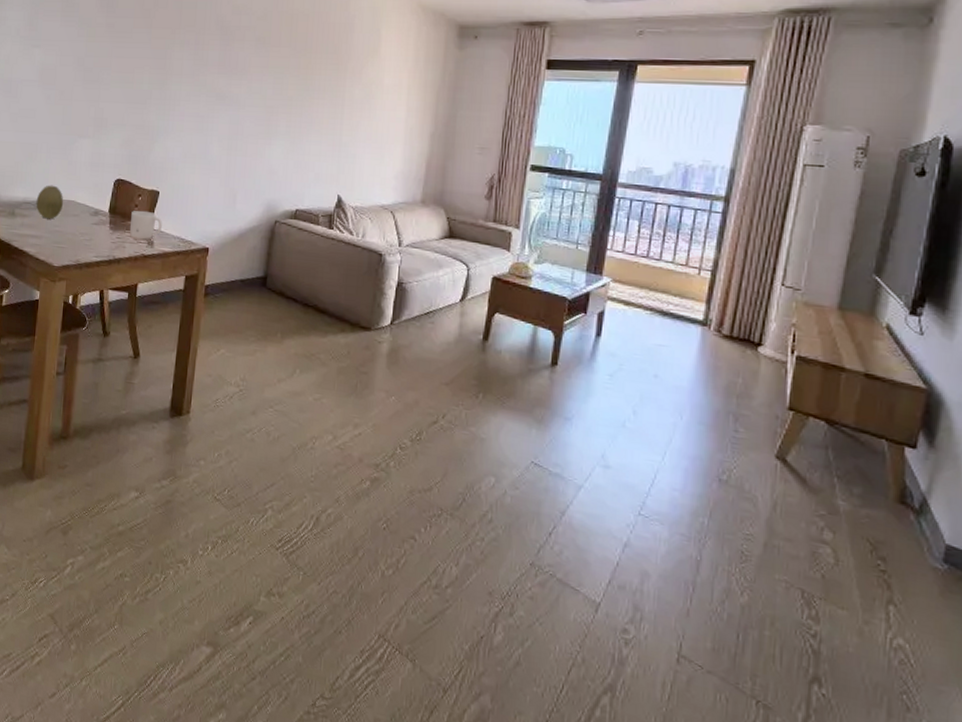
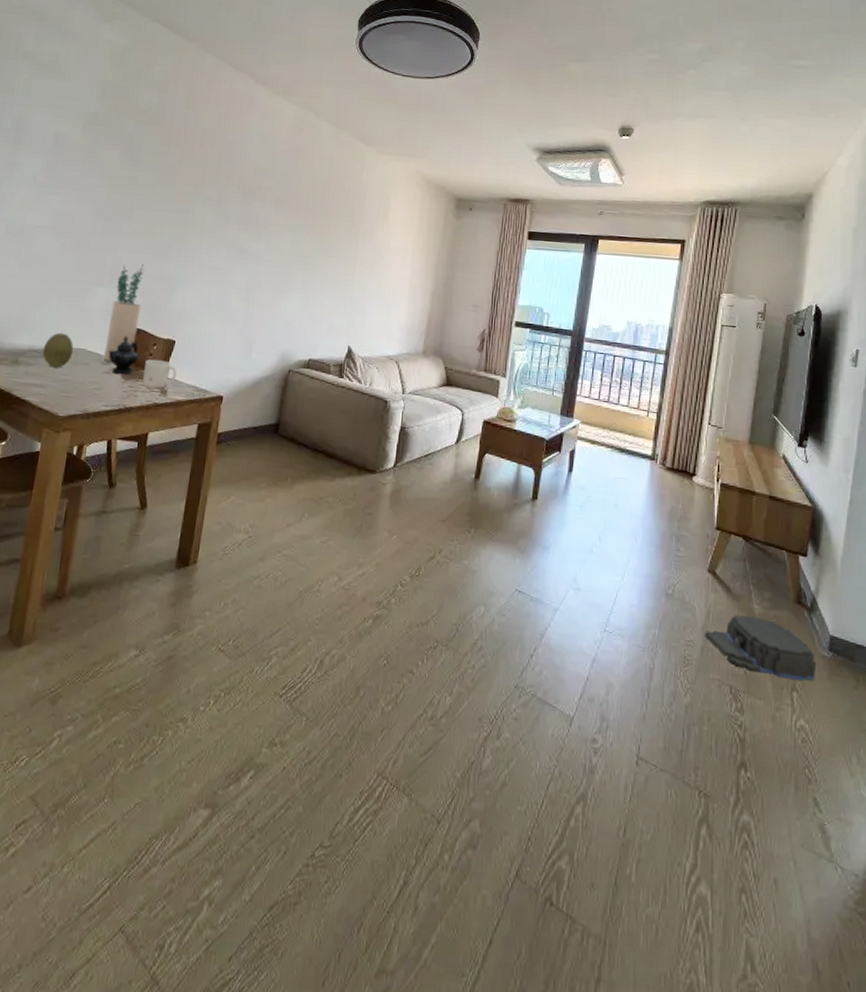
vase: none [92,114,127,214] -> present [103,264,145,363]
teapot: none [96,187,125,225] -> present [108,336,139,374]
robot vacuum: none [770,510,925,596] -> present [705,614,817,681]

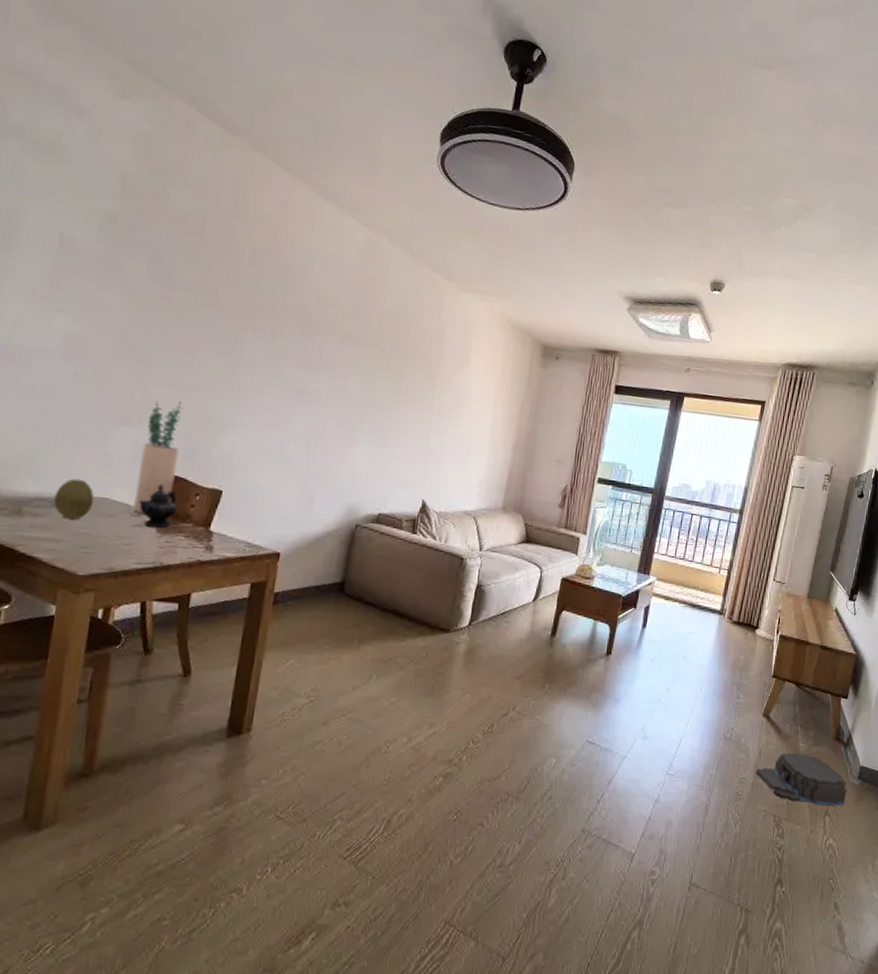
mug: present [142,359,177,389] -> none [182,511,225,545]

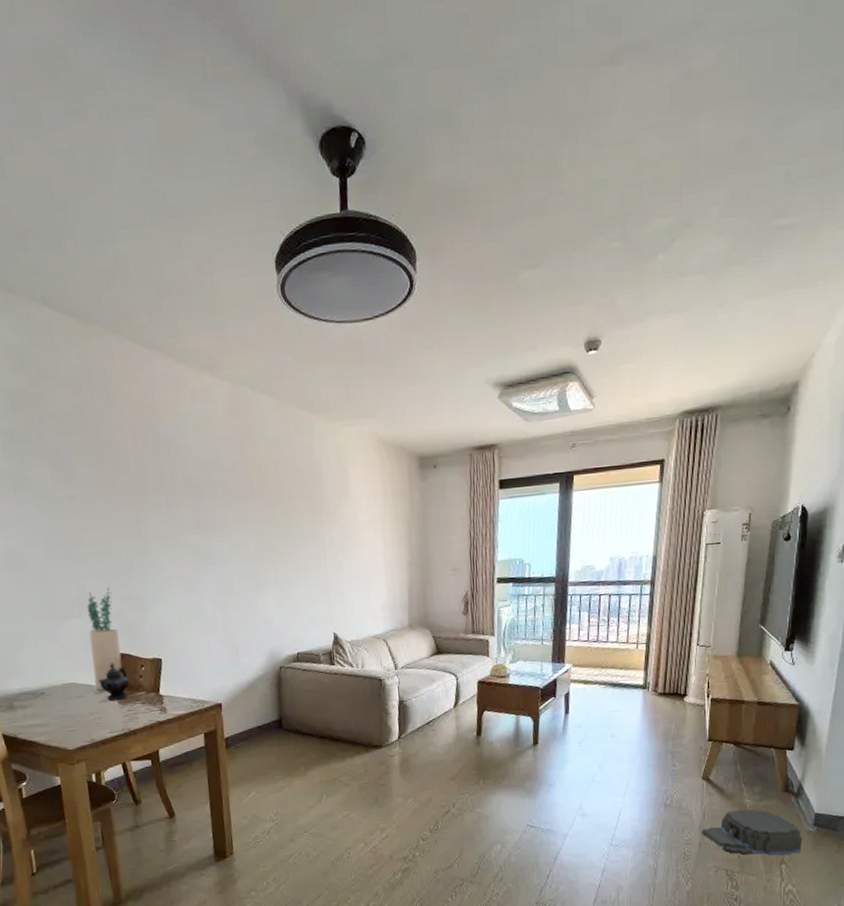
fruit: present [53,478,95,520] -> none [33,671,65,706]

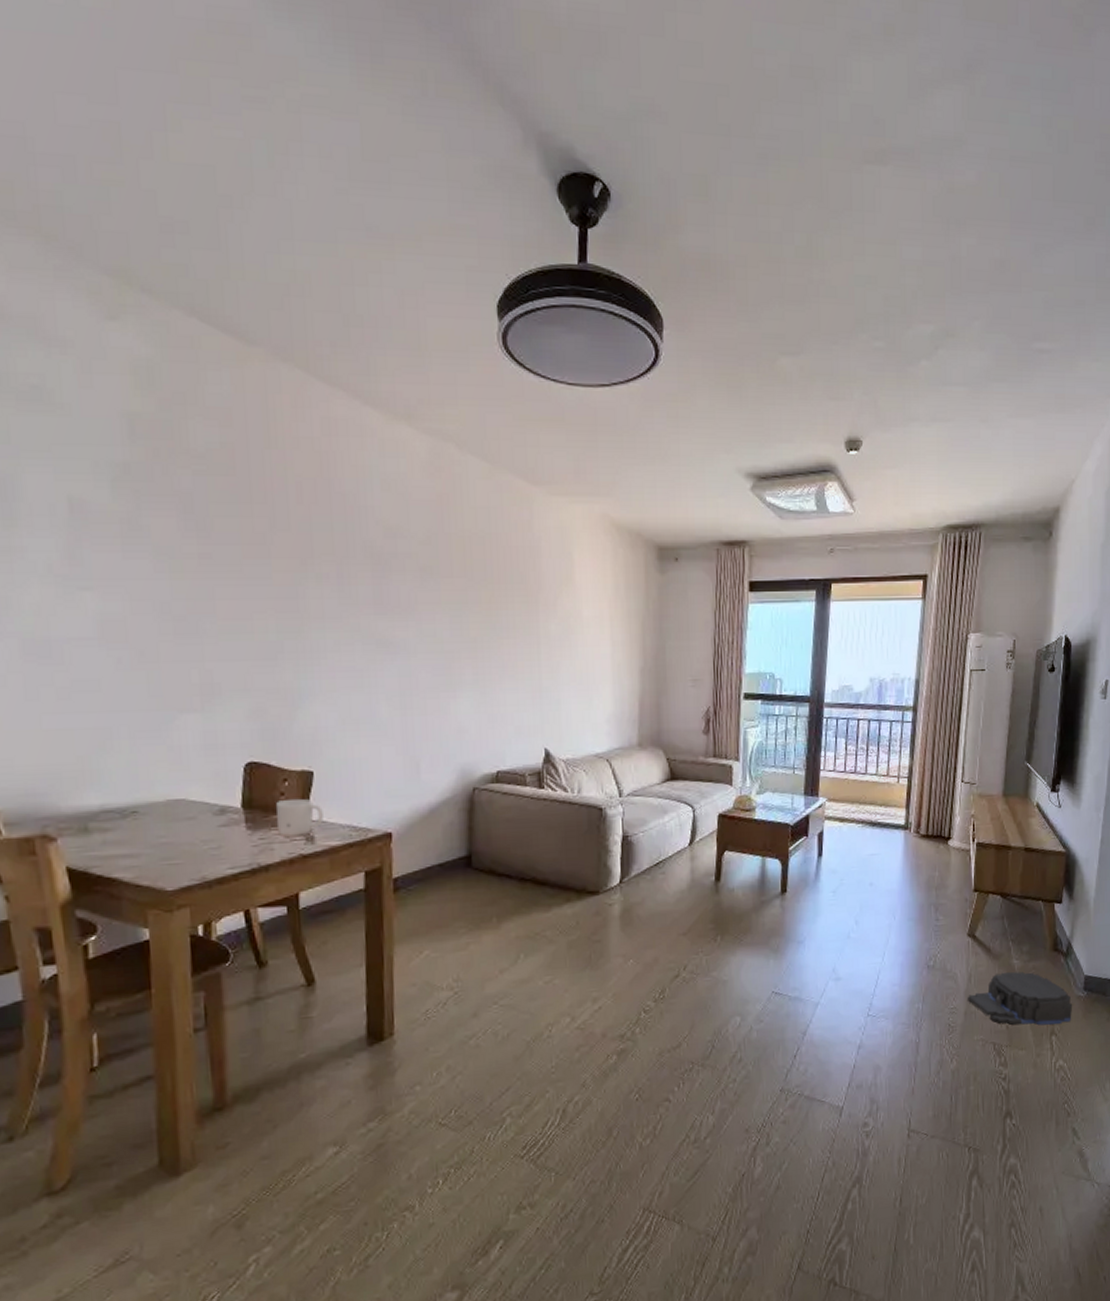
vase: present [87,587,123,691] -> none [212,675,257,812]
teapot: present [98,663,130,701] -> none [220,774,266,825]
mug: none [137,680,172,708] -> present [275,799,324,837]

